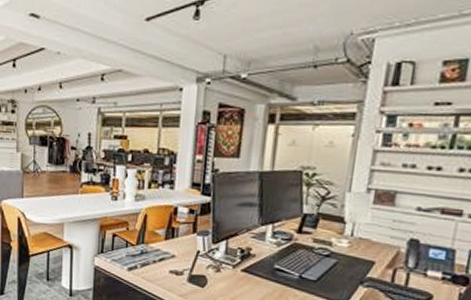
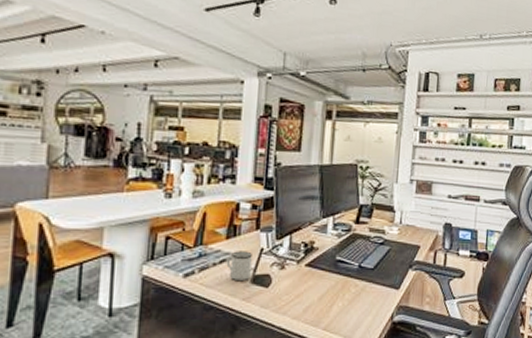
mug: none [165,251,189,279] -> present [226,251,252,280]

